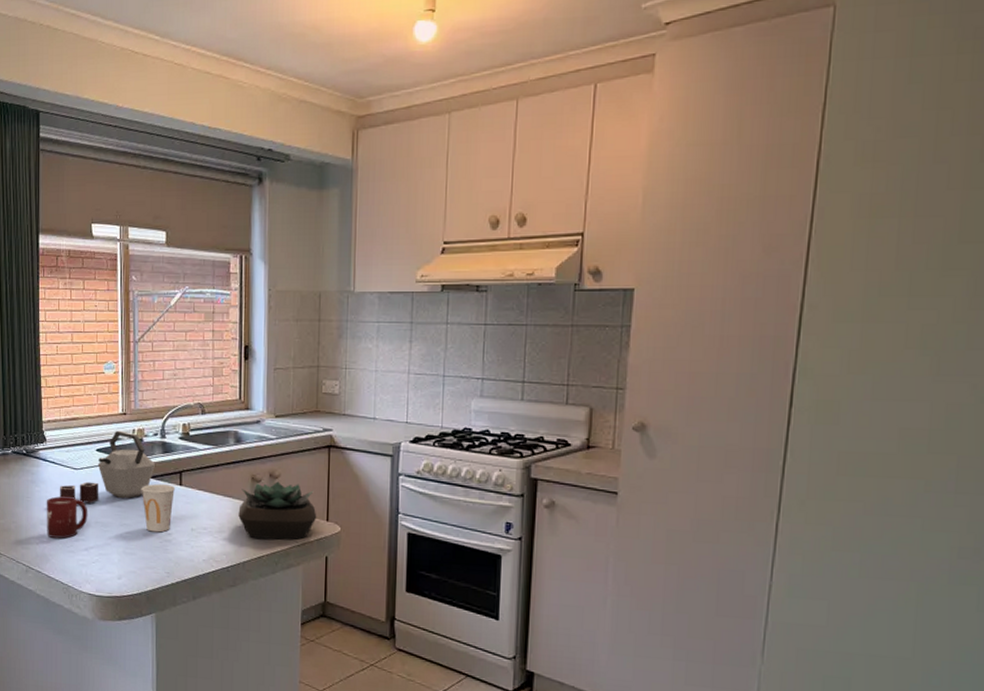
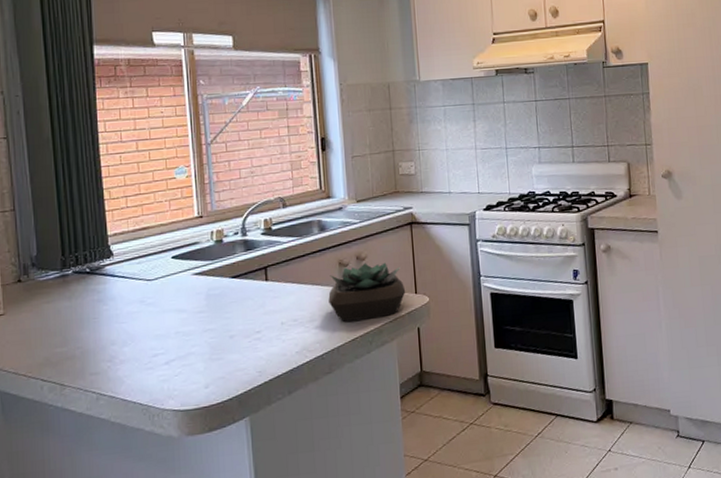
cup: present [46,496,88,539] -> none [116,309,167,358]
kettle: present [60,430,155,504] -> none [132,234,238,315]
cup: present [141,484,176,533] -> none [224,282,262,333]

